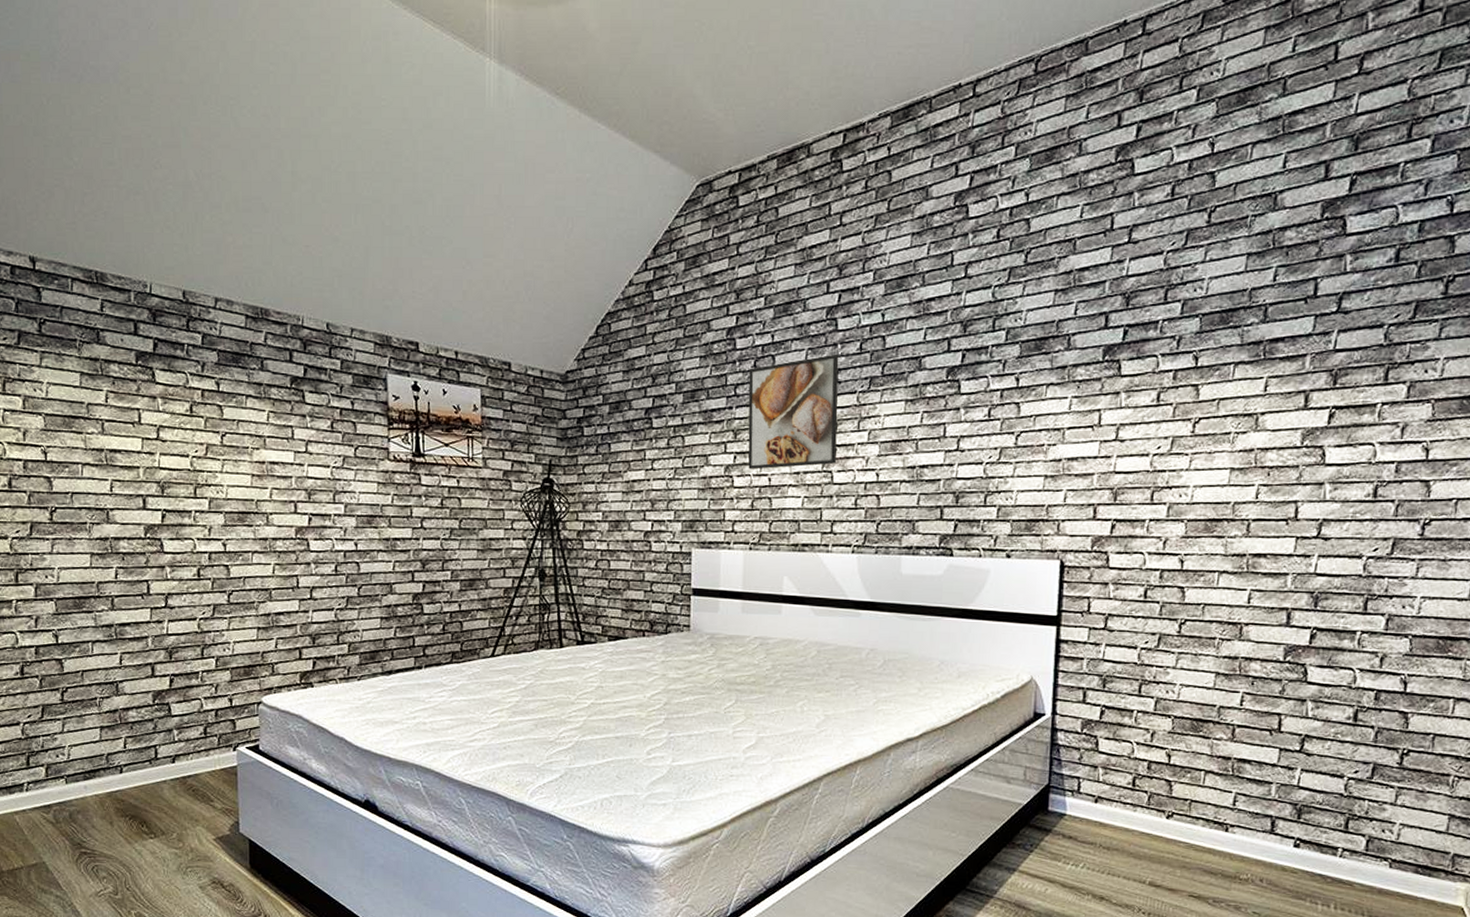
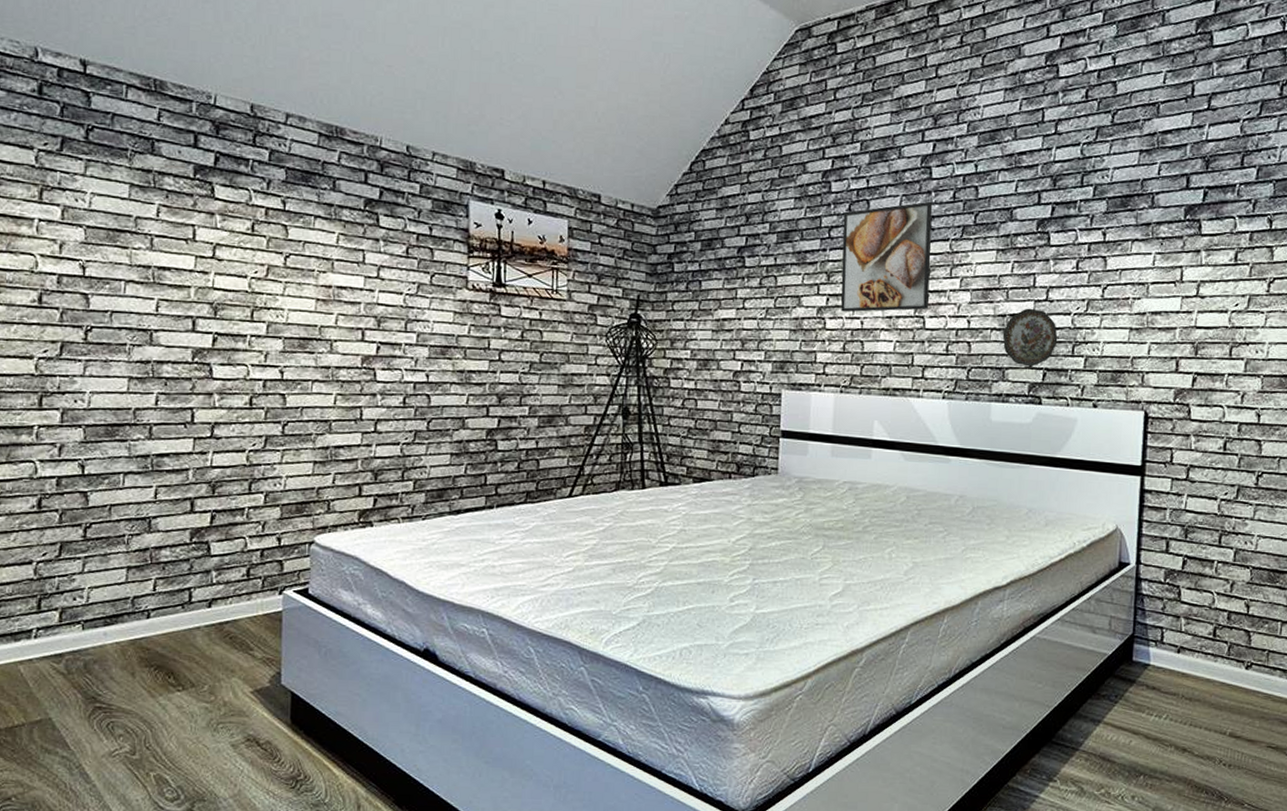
decorative plate: none [912,459,969,518] -> present [1002,308,1058,367]

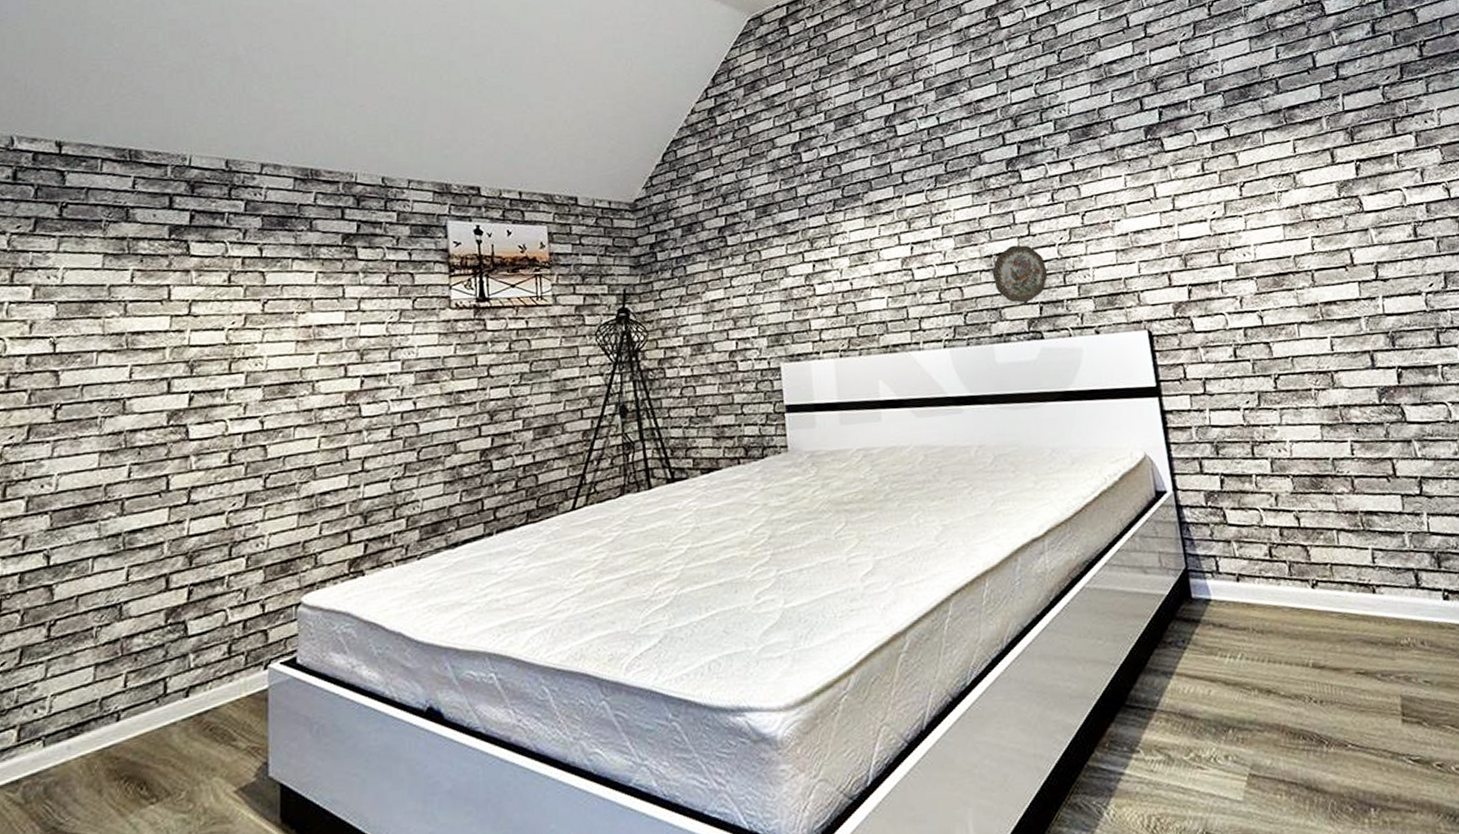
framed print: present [841,201,933,312] -> none [817,157,915,276]

